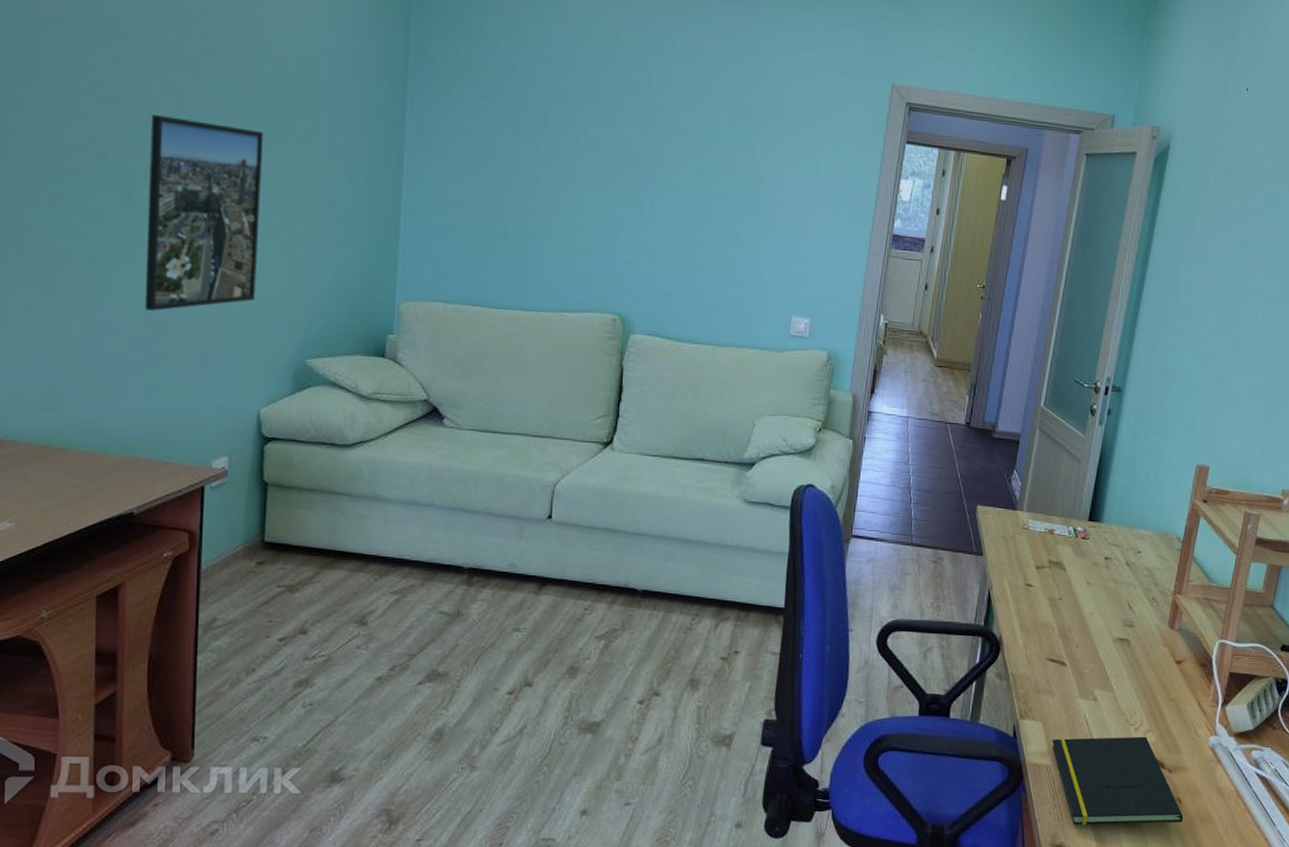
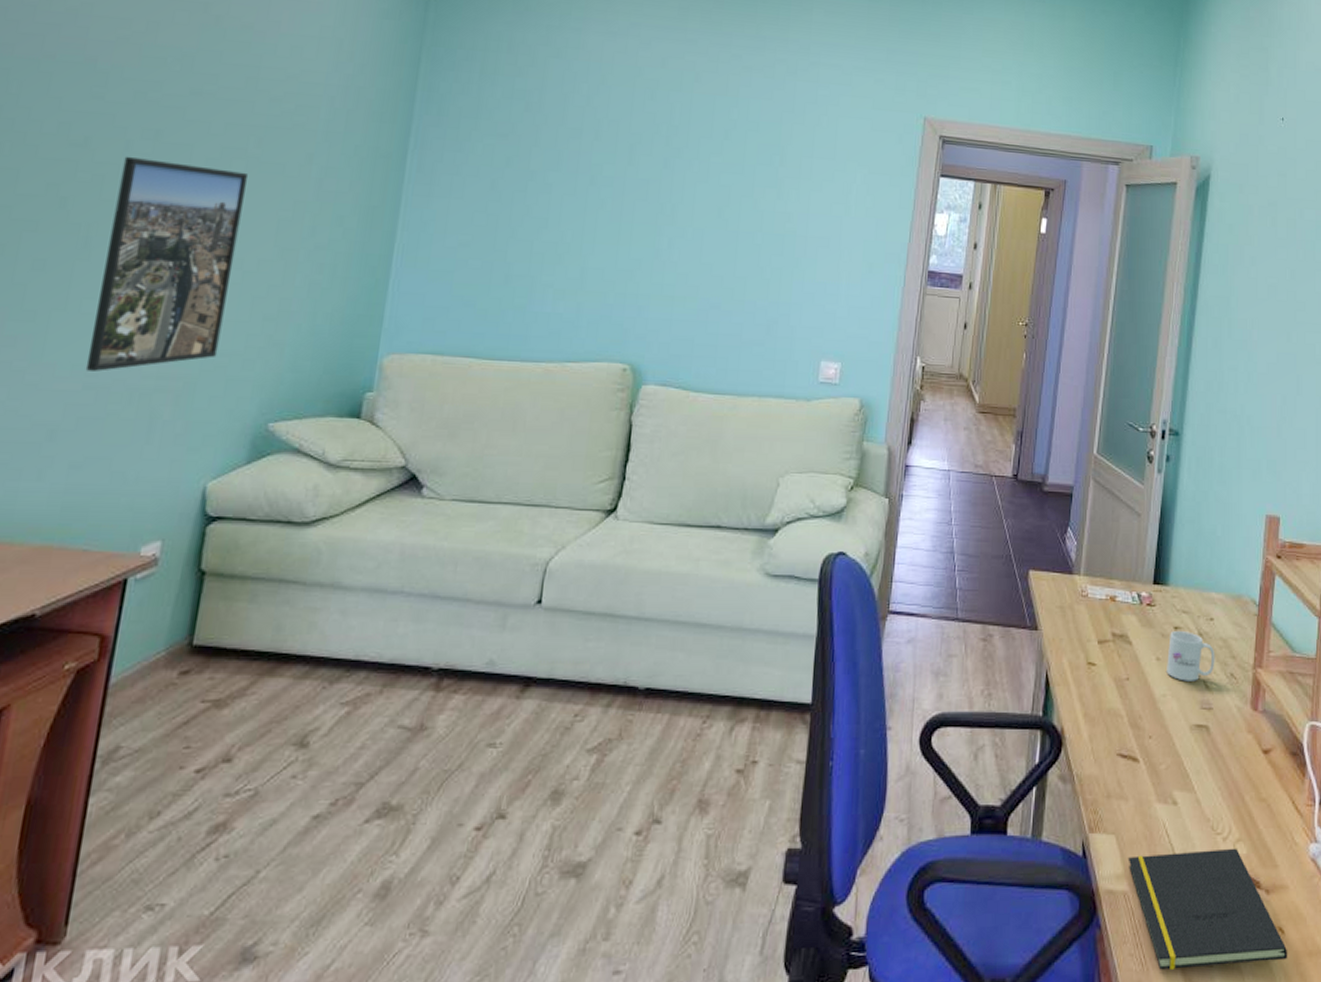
mug: none [1095,560,1140,603] -> present [1166,630,1215,681]

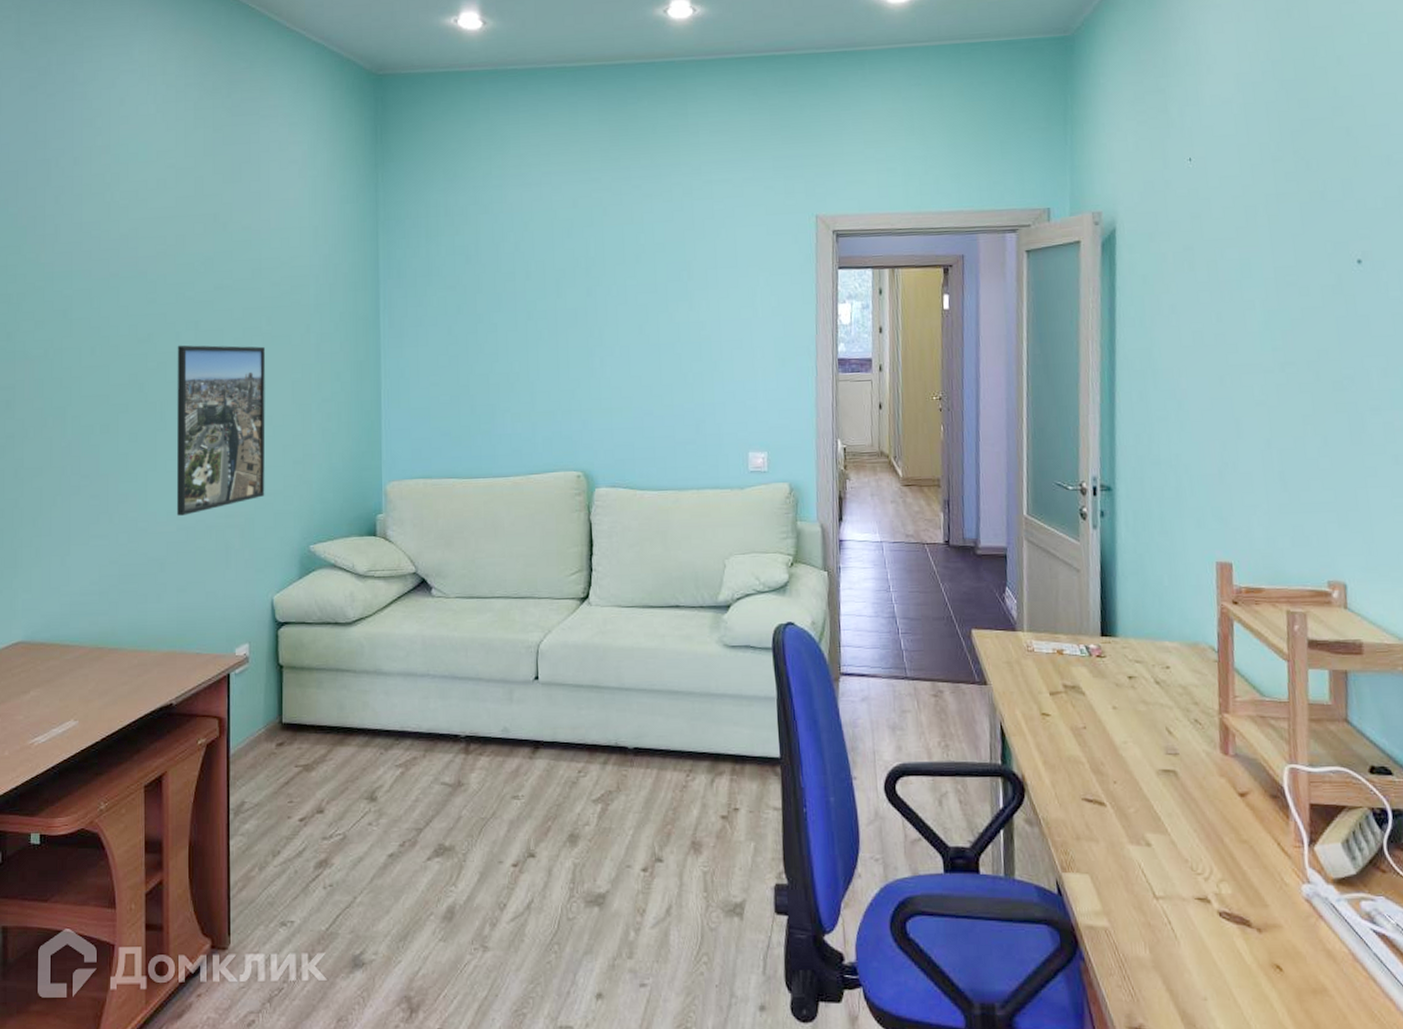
notepad: present [1128,848,1288,970] -> none [1105,887,1290,1001]
mug: present [1166,630,1215,681] -> none [1124,679,1177,728]

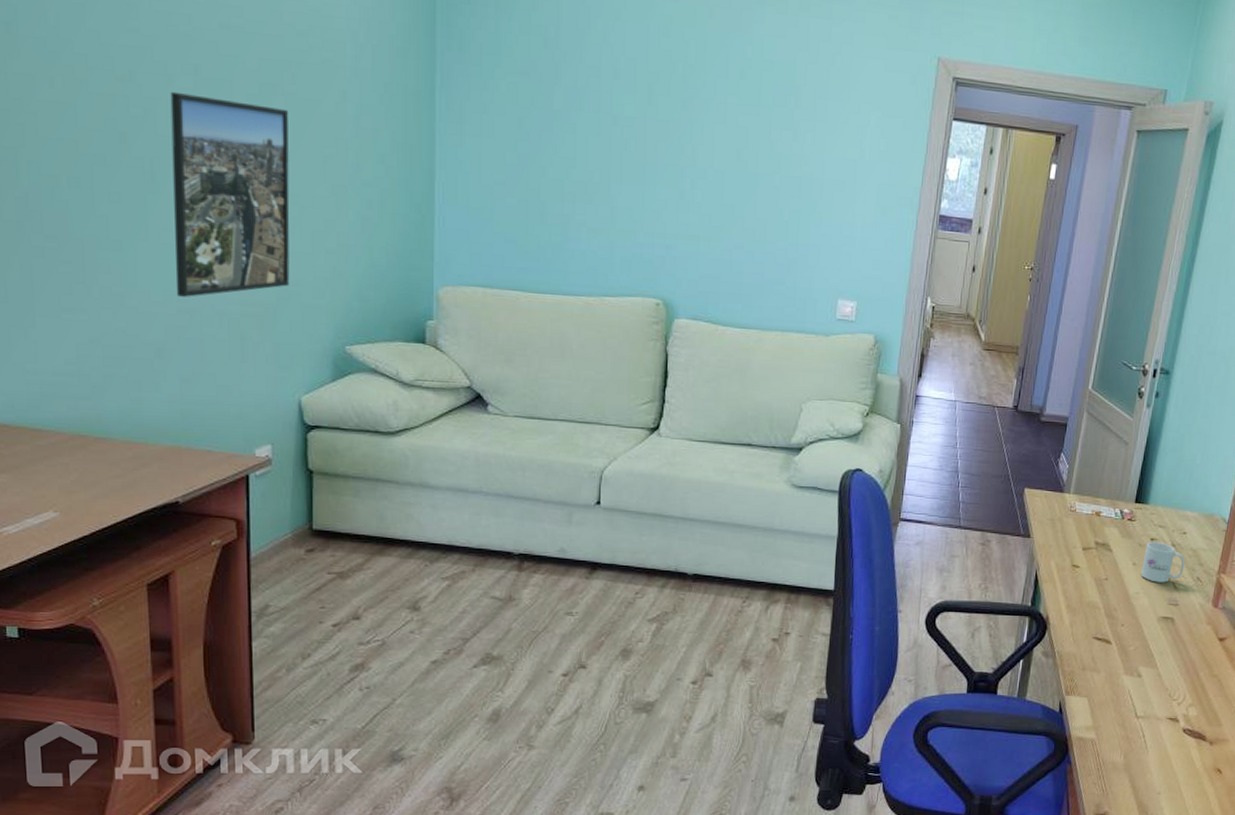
mug: none [1124,679,1177,728] -> present [1141,541,1185,583]

